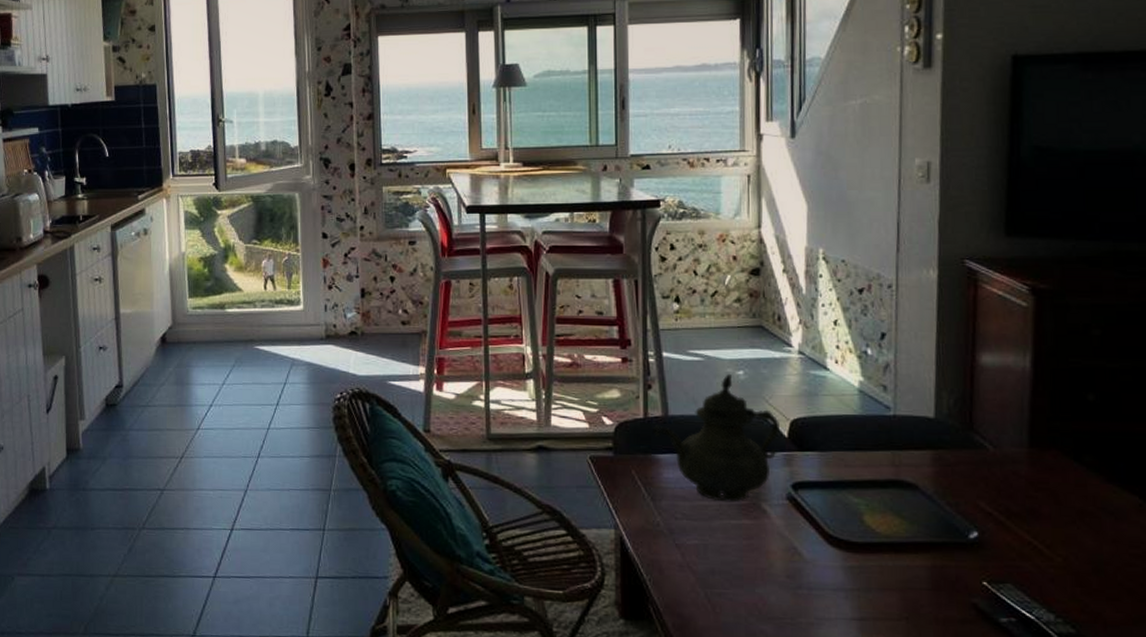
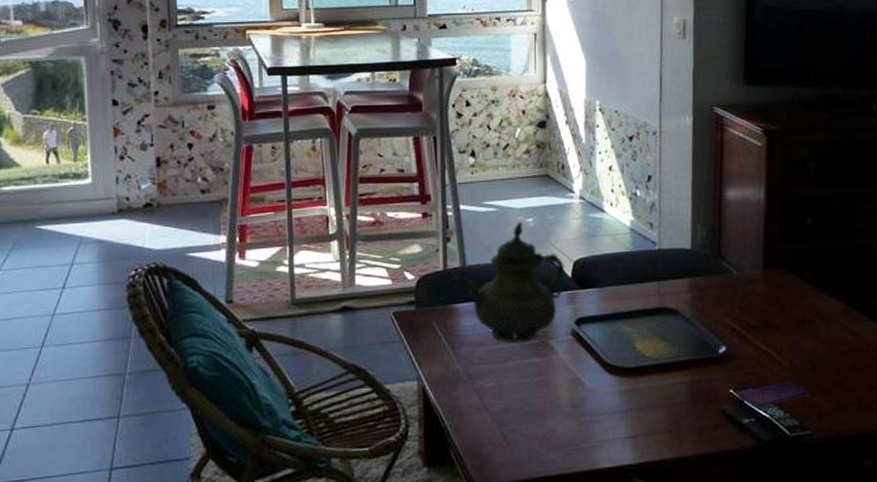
smartphone: none [992,580,1090,608] -> present [737,381,809,409]

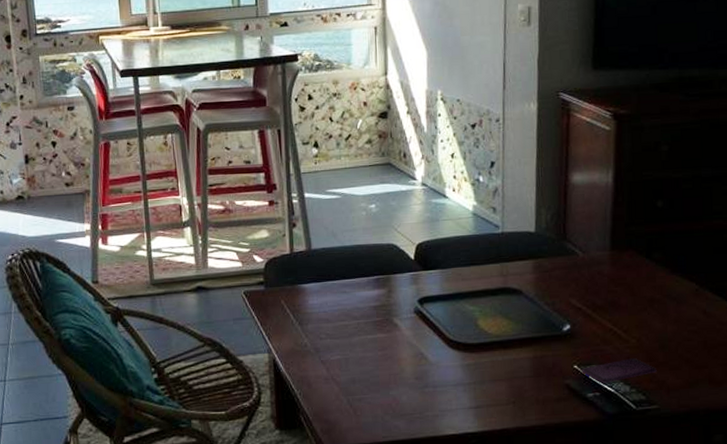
teapot: present [450,221,564,343] -> none [297,207,407,320]

